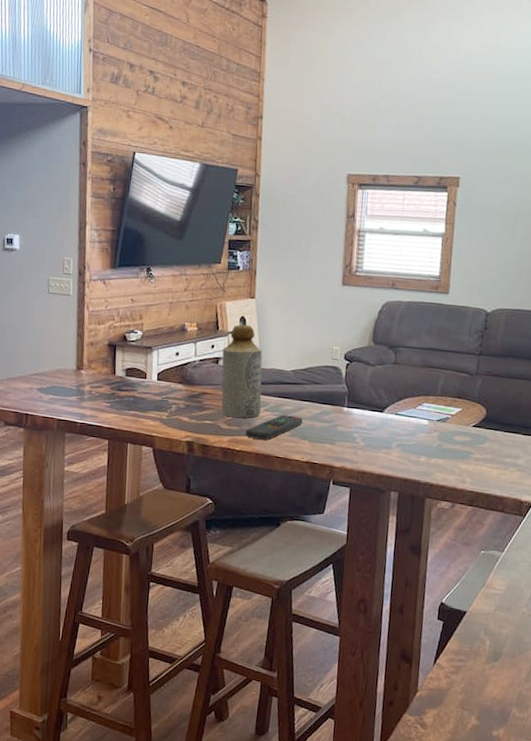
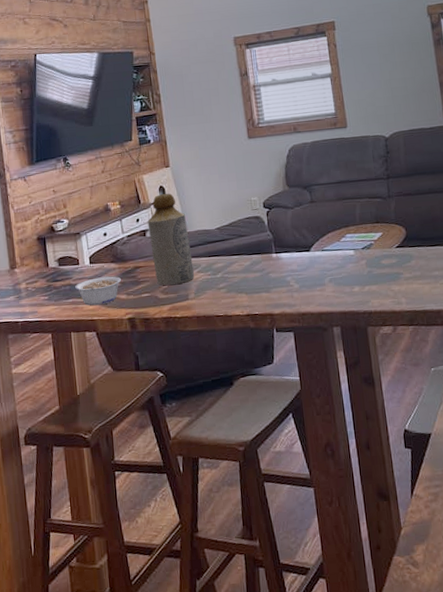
legume: none [139,395,187,423] -> present [75,276,122,306]
remote control: present [245,415,303,440] -> none [183,272,236,303]

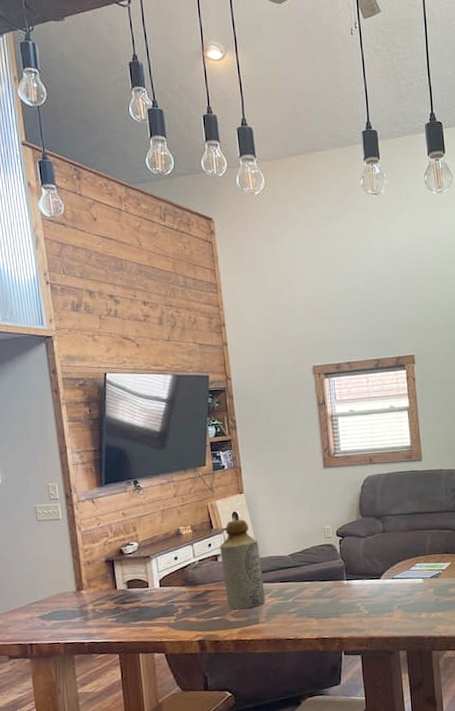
legume: present [75,276,122,306] -> none [144,599,192,628]

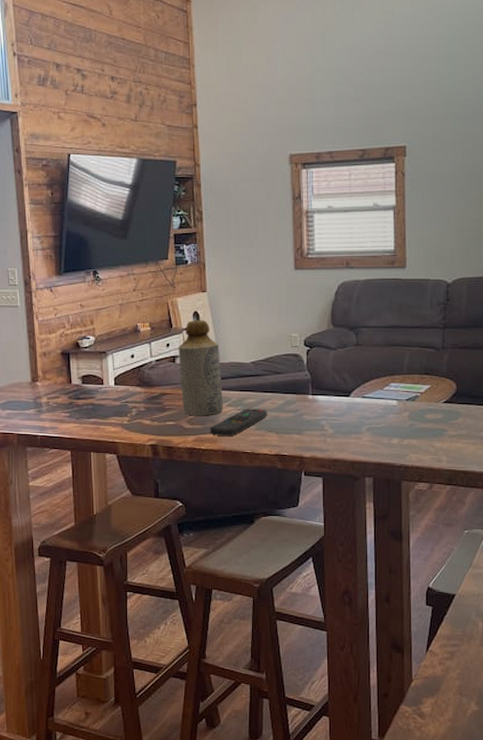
remote control: none [253,597,307,626] -> present [209,409,267,436]

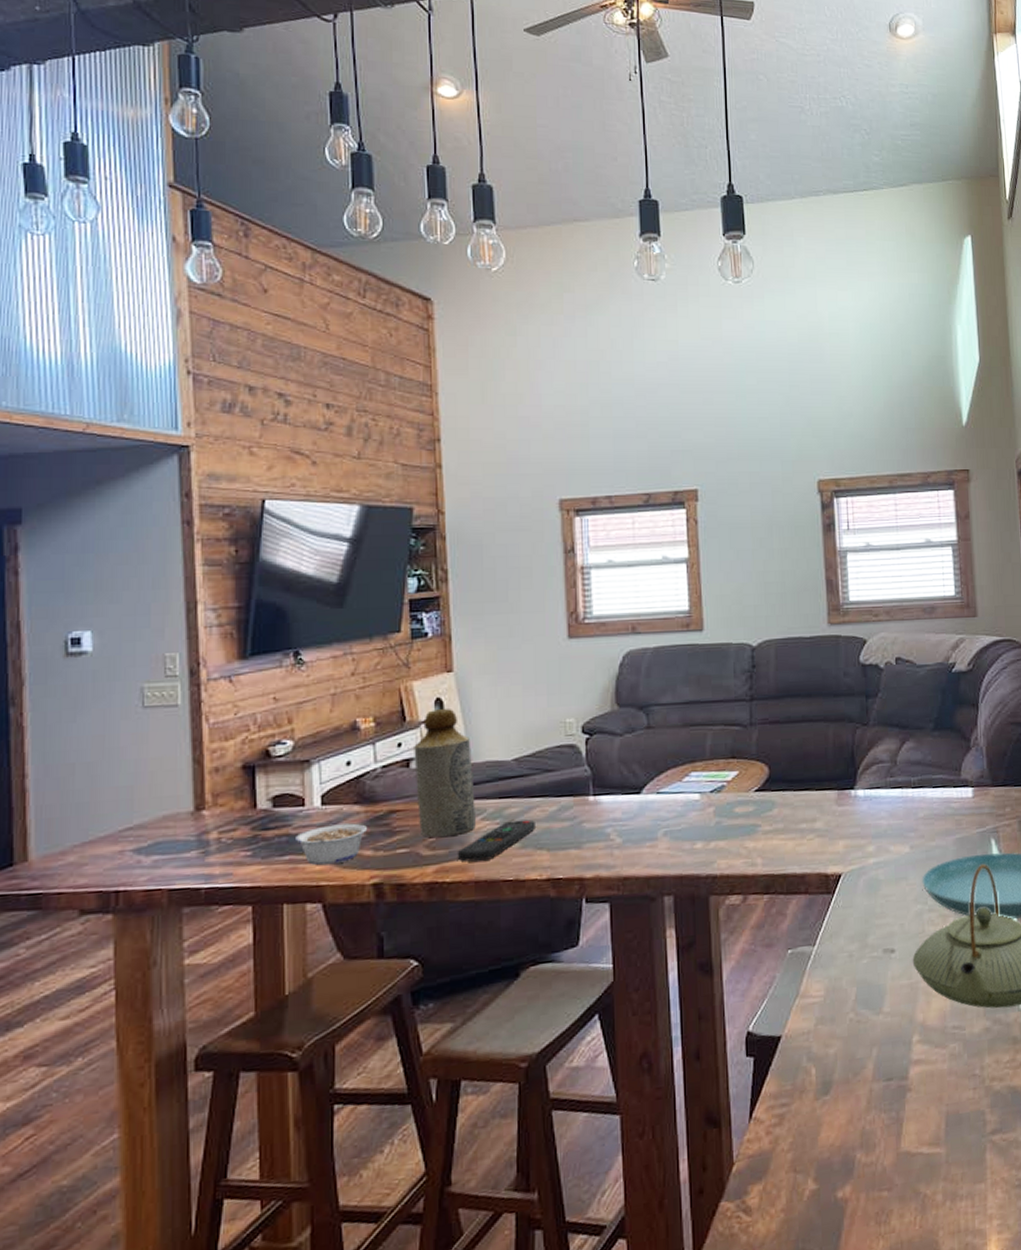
legume: none [98,400,147,428] -> present [296,823,368,866]

